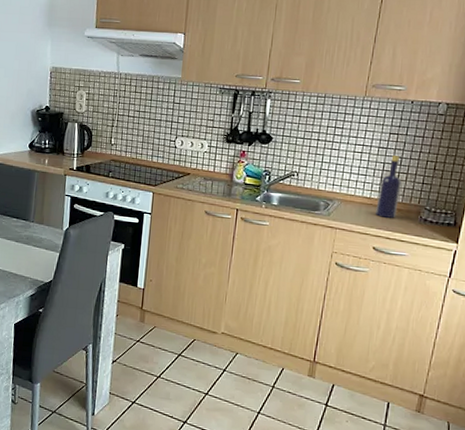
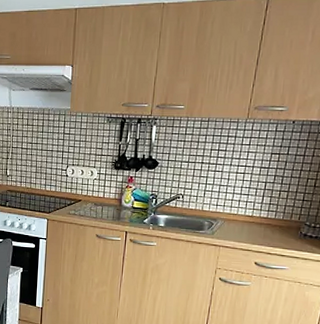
bottle: present [375,156,402,218] -> none [257,175,283,234]

